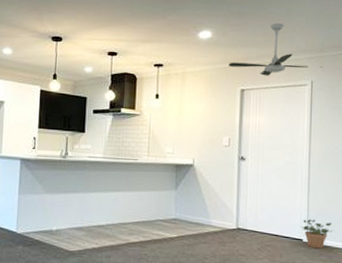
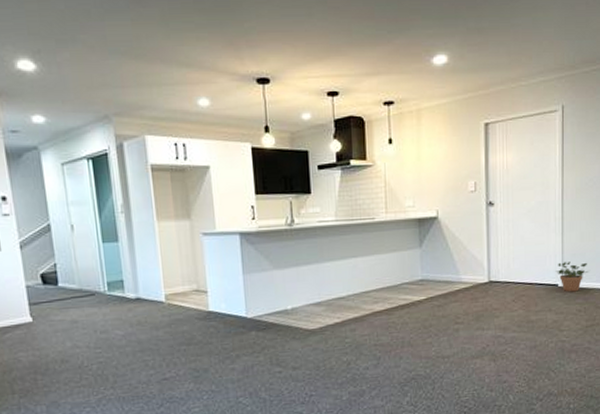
ceiling fan: present [229,22,324,76] -> none [469,37,575,105]

